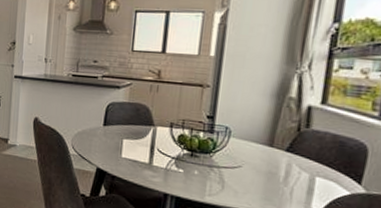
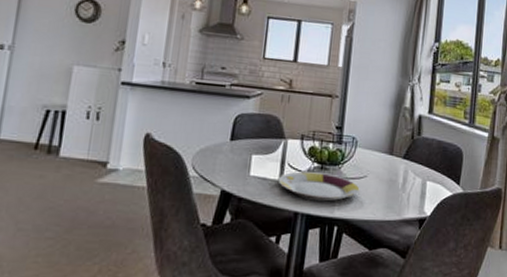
plate: none [148,156,233,188] -> present [278,171,360,202]

